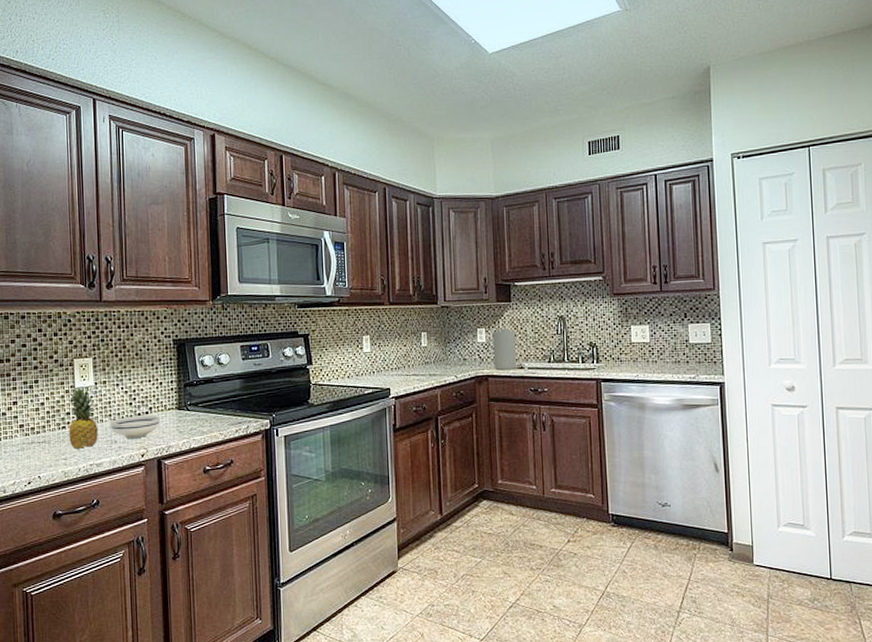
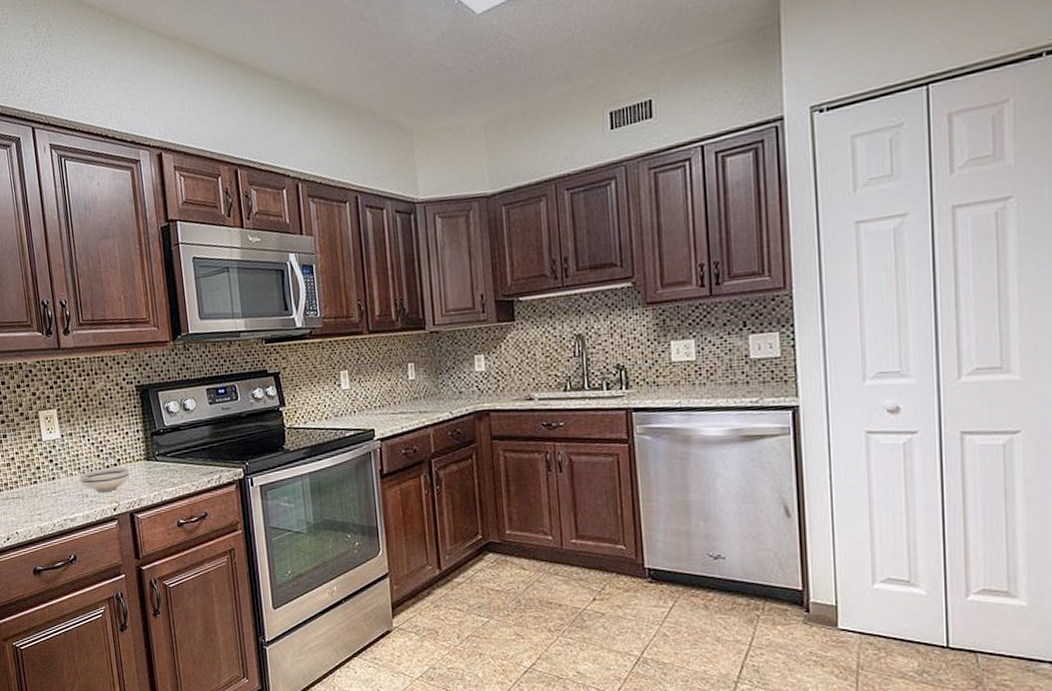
fruit: present [69,386,98,449] -> none [37,439,70,504]
paper towel holder: present [492,329,516,371] -> none [493,353,524,403]

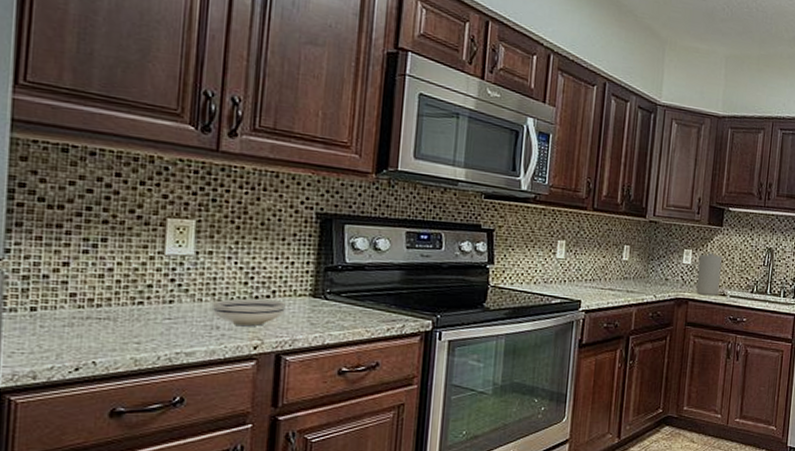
paper towel holder: none [493,353,524,403] -> present [696,253,722,296]

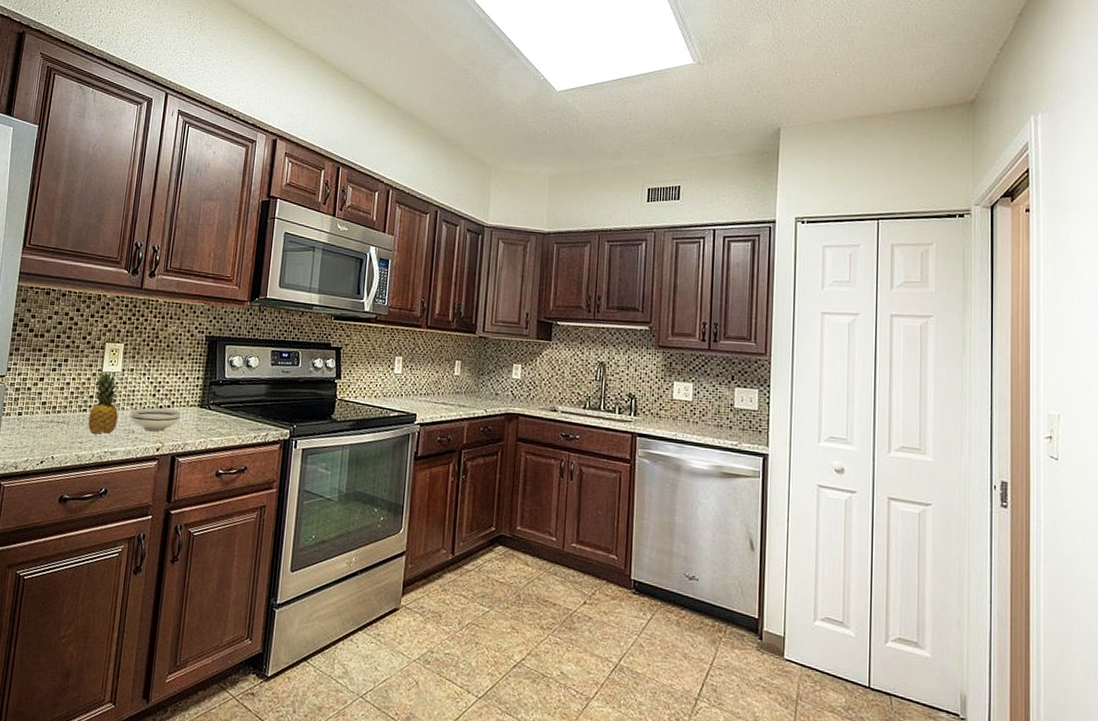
fruit: none [147,254,193,332] -> present [88,371,119,434]
paper towel holder: present [696,253,722,296] -> none [526,367,552,411]

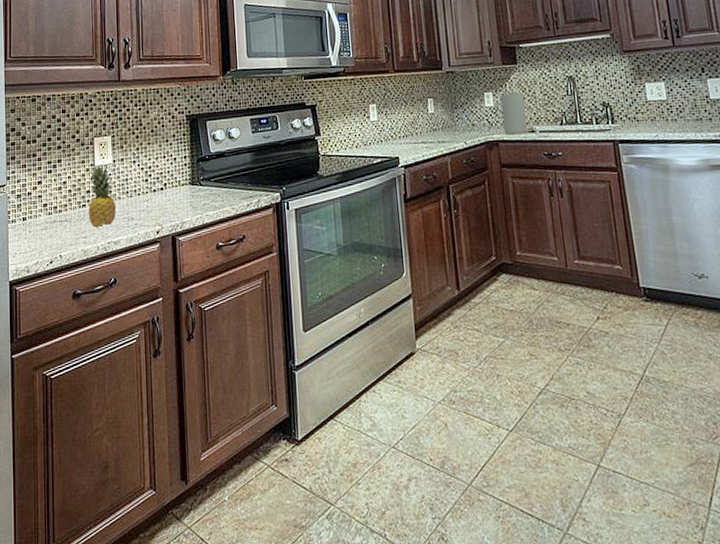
bowl: present [130,408,181,432] -> none [128,191,174,216]
paper towel holder: none [526,367,552,411] -> present [500,91,527,135]

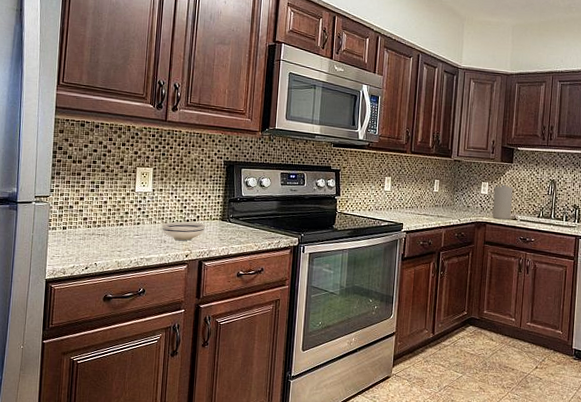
fruit: present [89,164,116,227] -> none [125,191,151,244]
bowl: none [128,191,174,216] -> present [162,221,205,241]

